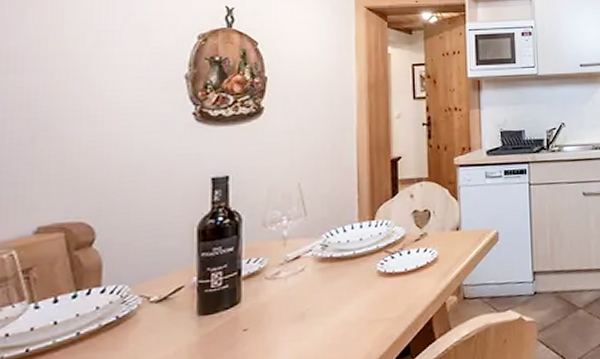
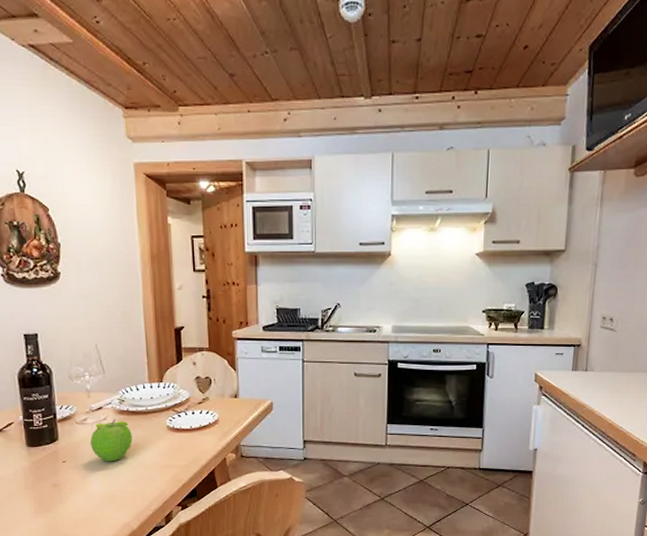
fruit: none [281,269,335,324] -> present [90,419,132,462]

